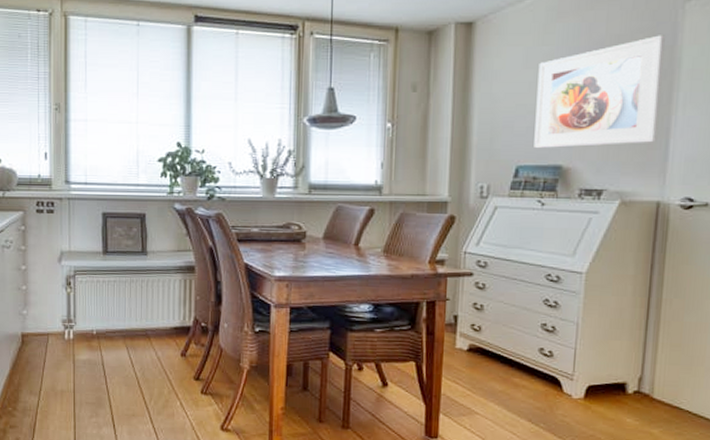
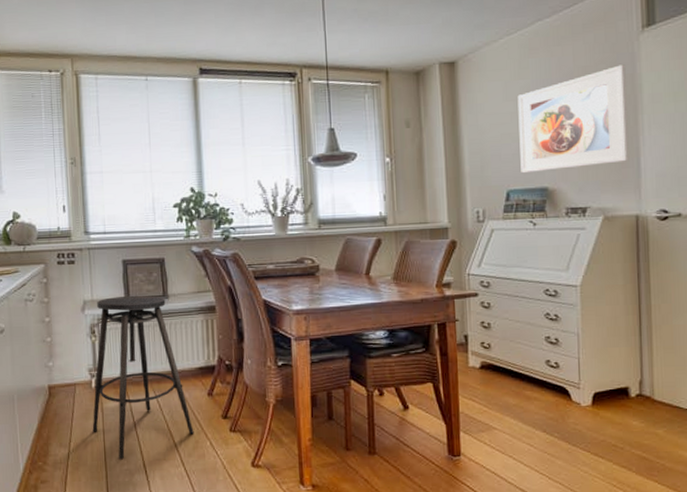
stool: none [63,249,165,412] -> present [92,295,194,460]

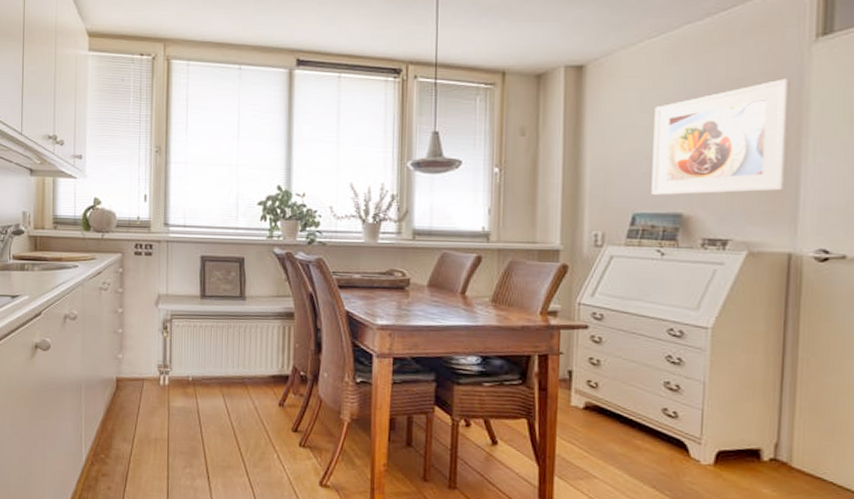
stool: present [92,295,194,460] -> none [157,293,262,462]

